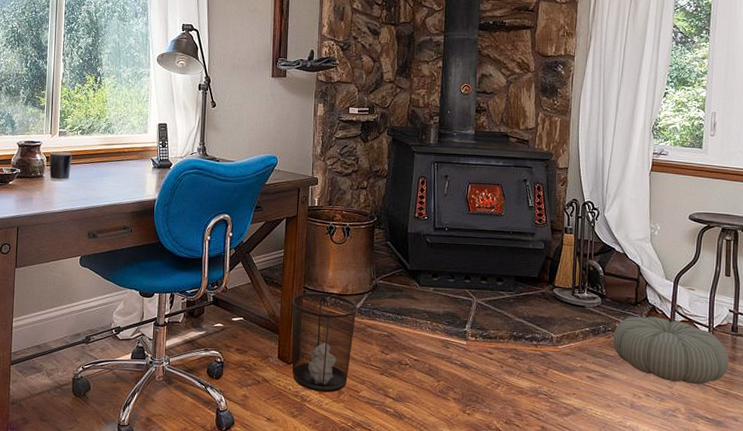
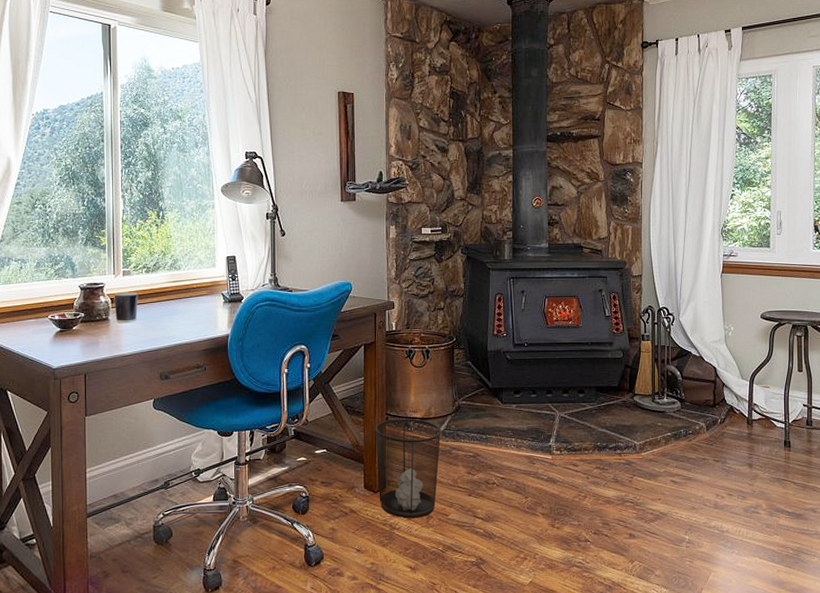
pouf: present [612,316,730,385] -> none [694,417,806,480]

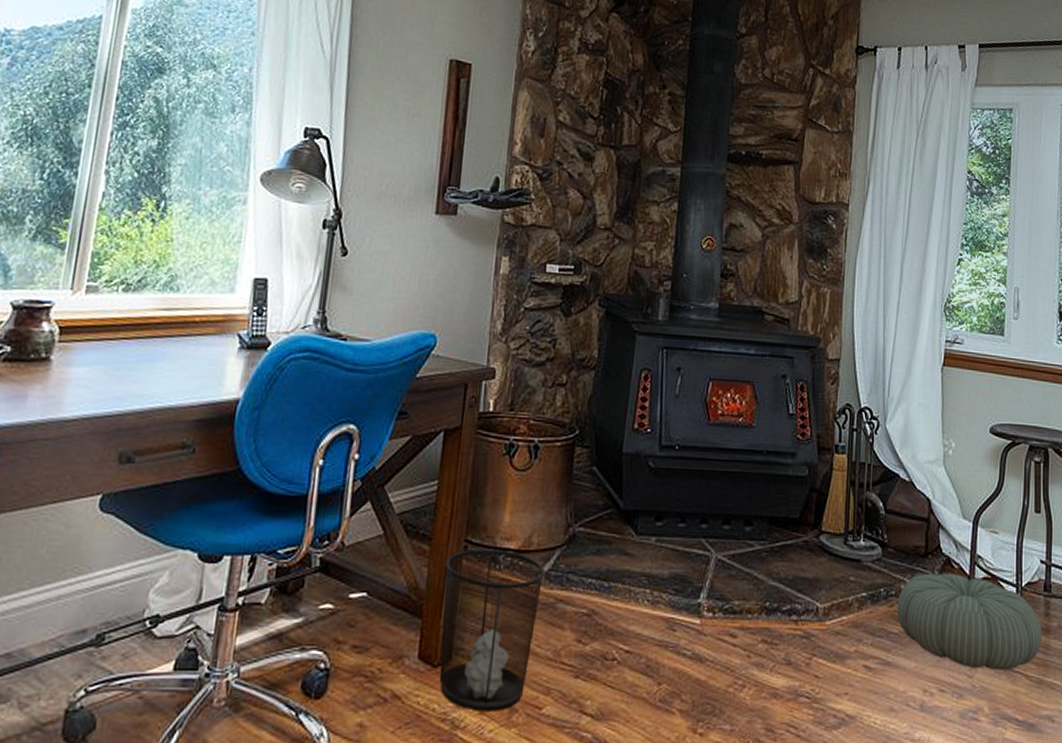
mug: present [114,292,139,324] -> none [61,318,106,369]
pouf: none [694,417,806,480] -> present [896,573,1043,671]

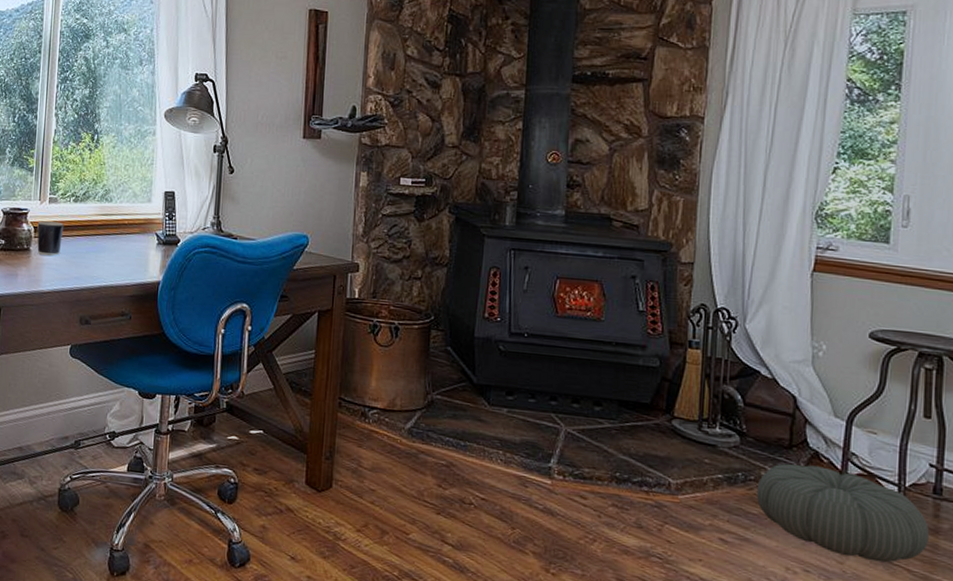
mug: none [61,318,106,369] -> present [37,221,64,257]
waste bin: present [439,548,545,711] -> none [323,405,408,531]

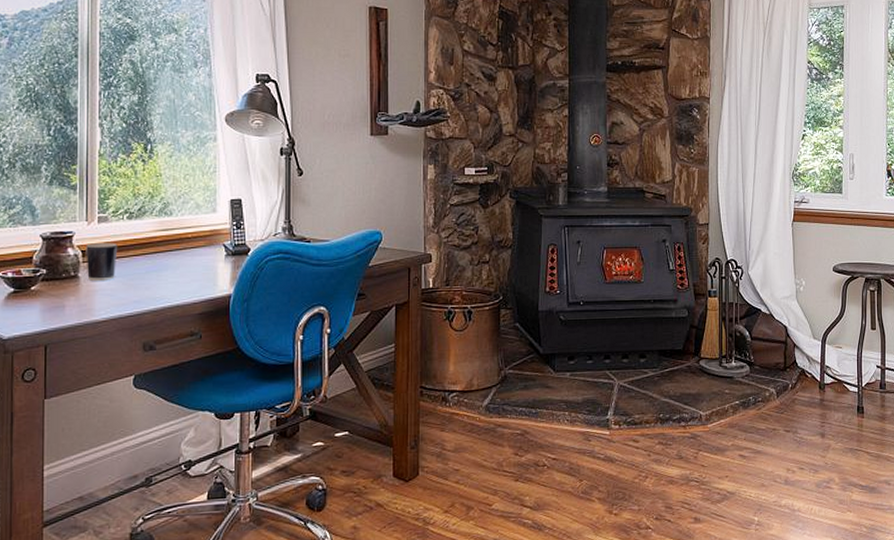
pouf: present [756,464,930,563] -> none [763,381,880,451]

